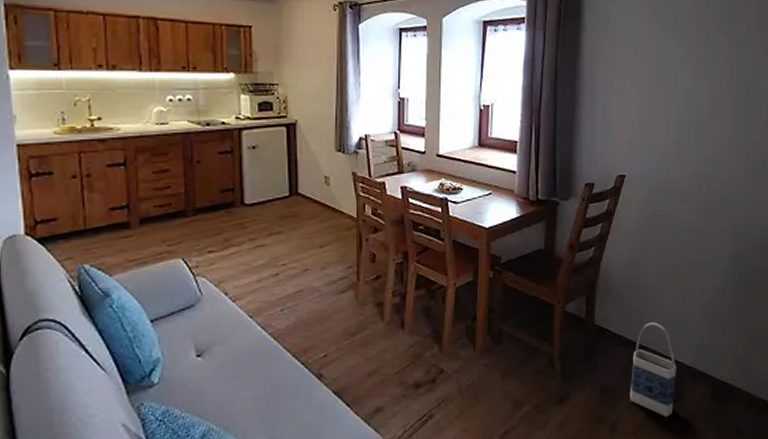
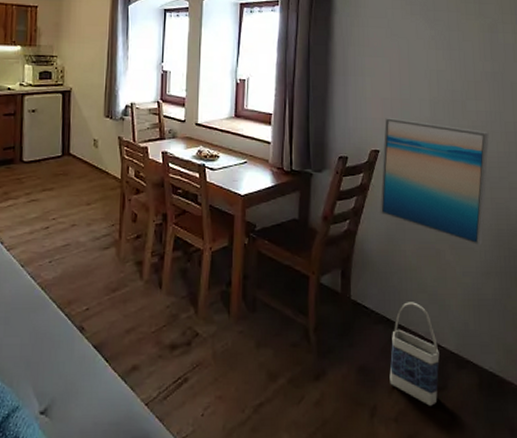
wall art: none [625,140,731,265] -> present [380,117,489,246]

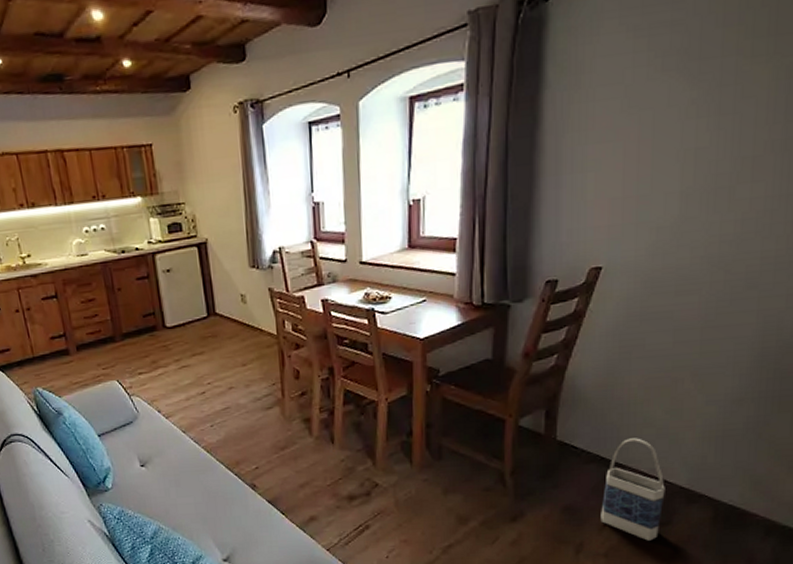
wall art: present [380,117,489,246] -> none [599,222,766,370]

